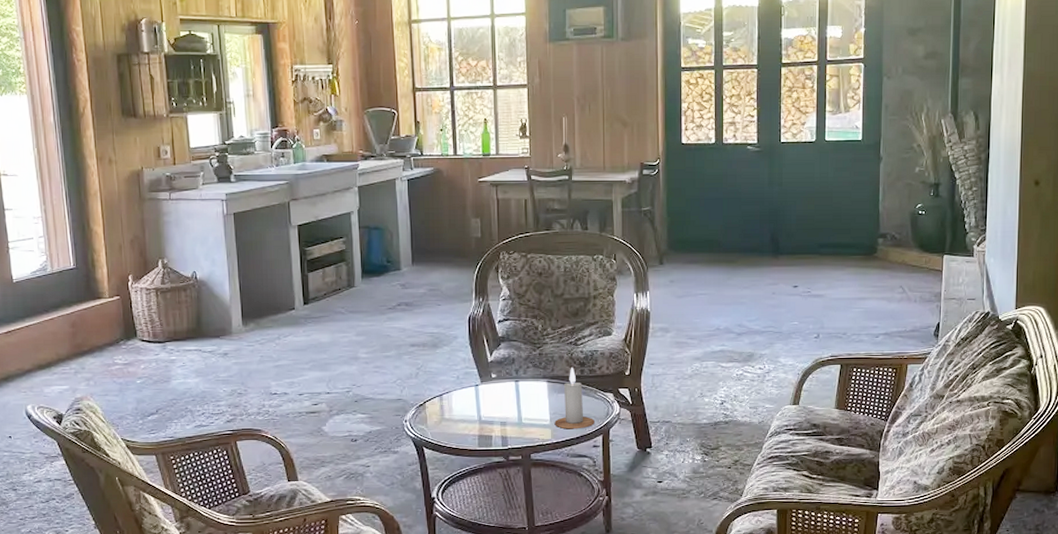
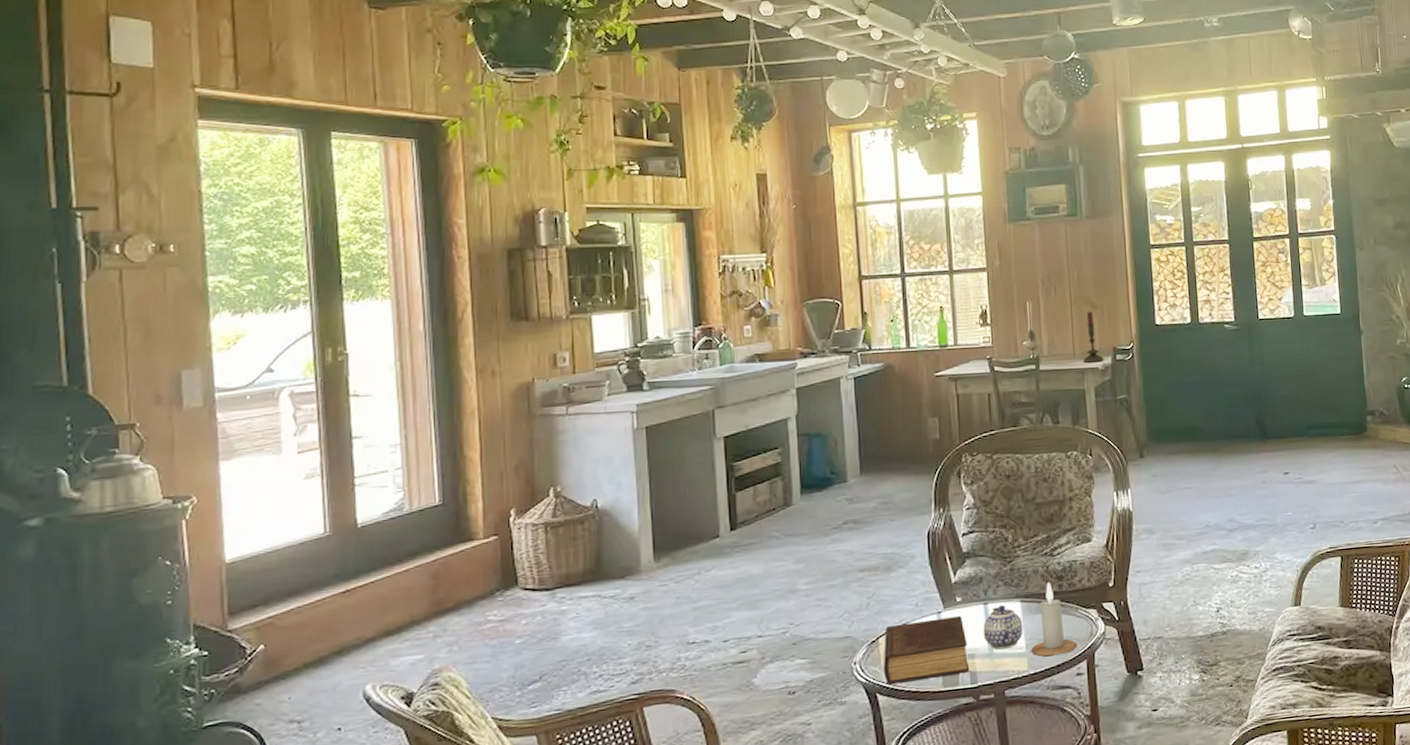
book: none [429,389,502,440] -> present [883,615,970,684]
teapot: none [514,383,548,420] -> present [983,605,1023,650]
candle: none [613,127,631,176] -> present [1084,310,1104,363]

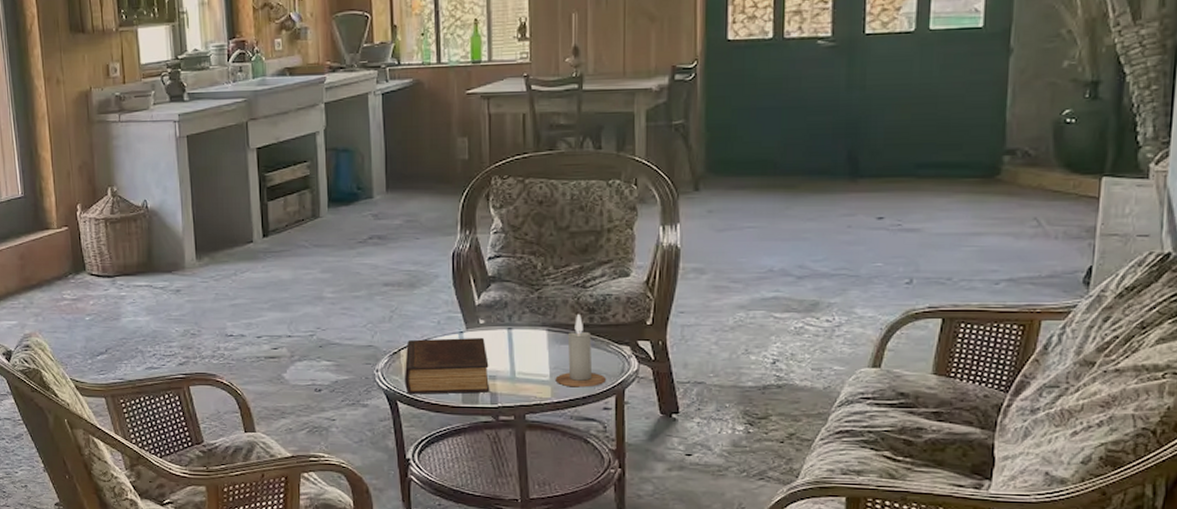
teapot: present [983,605,1023,650] -> none [506,332,548,375]
candle: present [1084,310,1104,363] -> none [635,23,660,83]

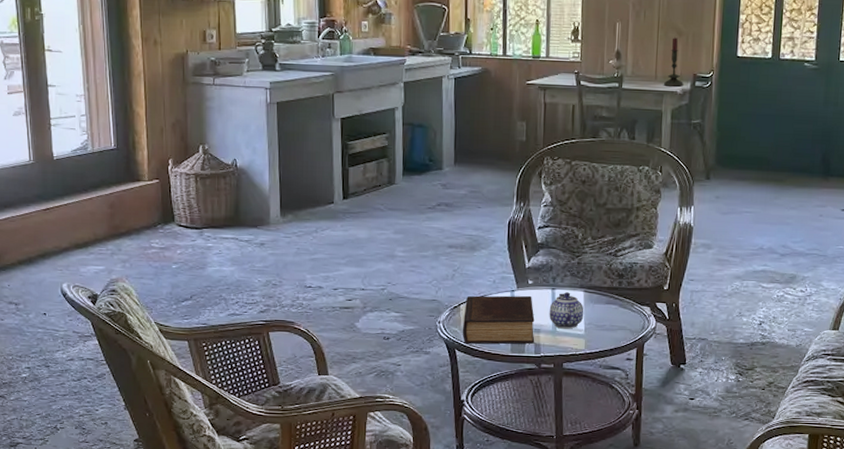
teapot: none [506,332,548,375] -> present [549,292,584,329]
candle: present [555,313,606,388] -> none [589,278,630,341]
candle: none [635,23,660,83] -> present [664,36,683,87]

